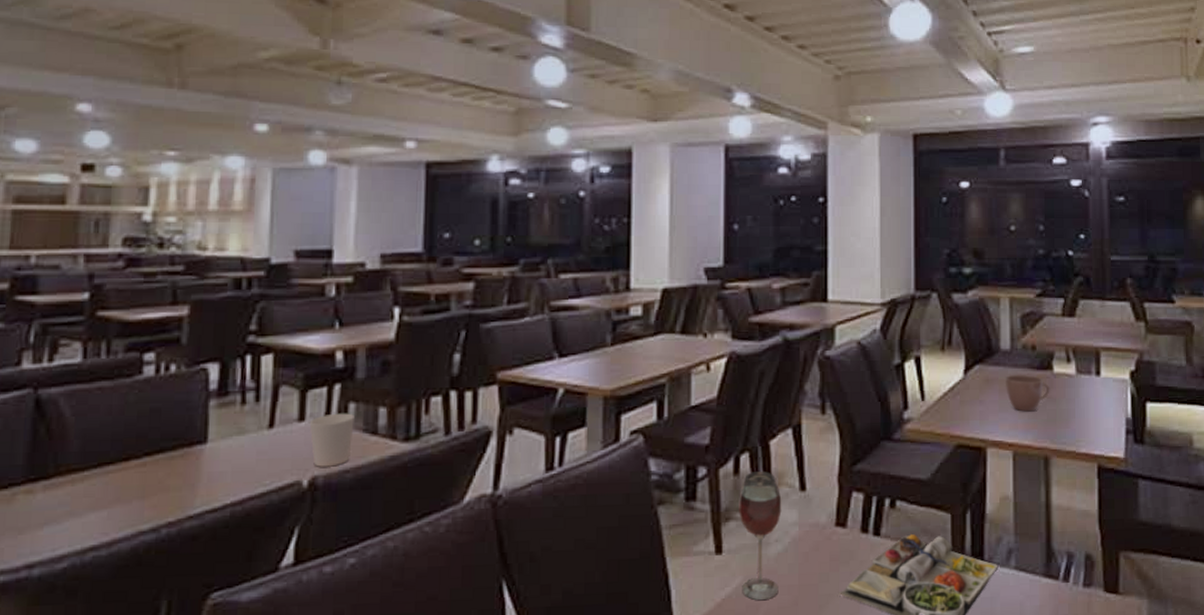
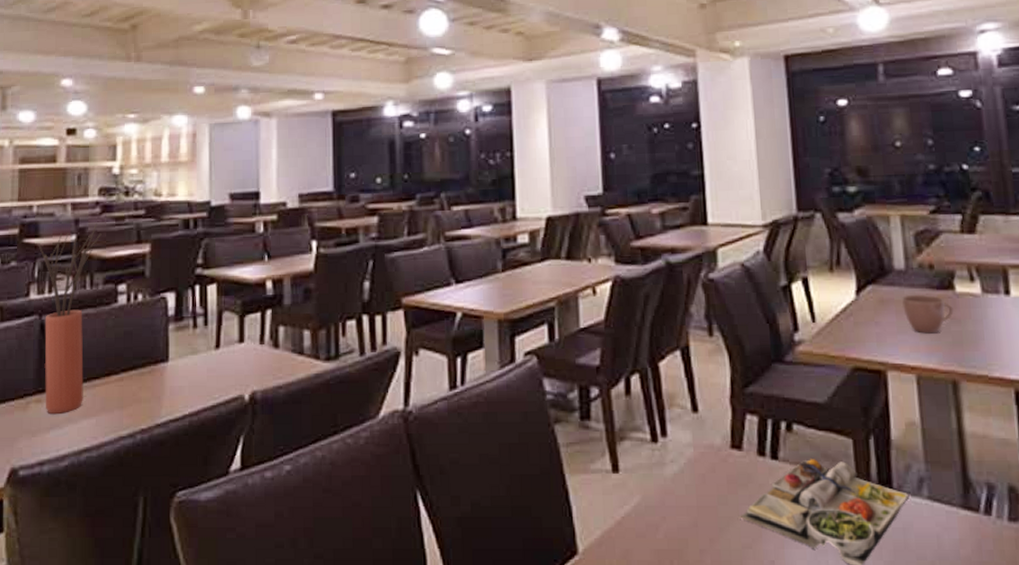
vase: none [36,280,125,508] -> present [38,224,102,415]
dixie cup: present [309,413,355,467] -> none [247,335,284,383]
wineglass: present [739,470,782,601] -> none [632,391,677,521]

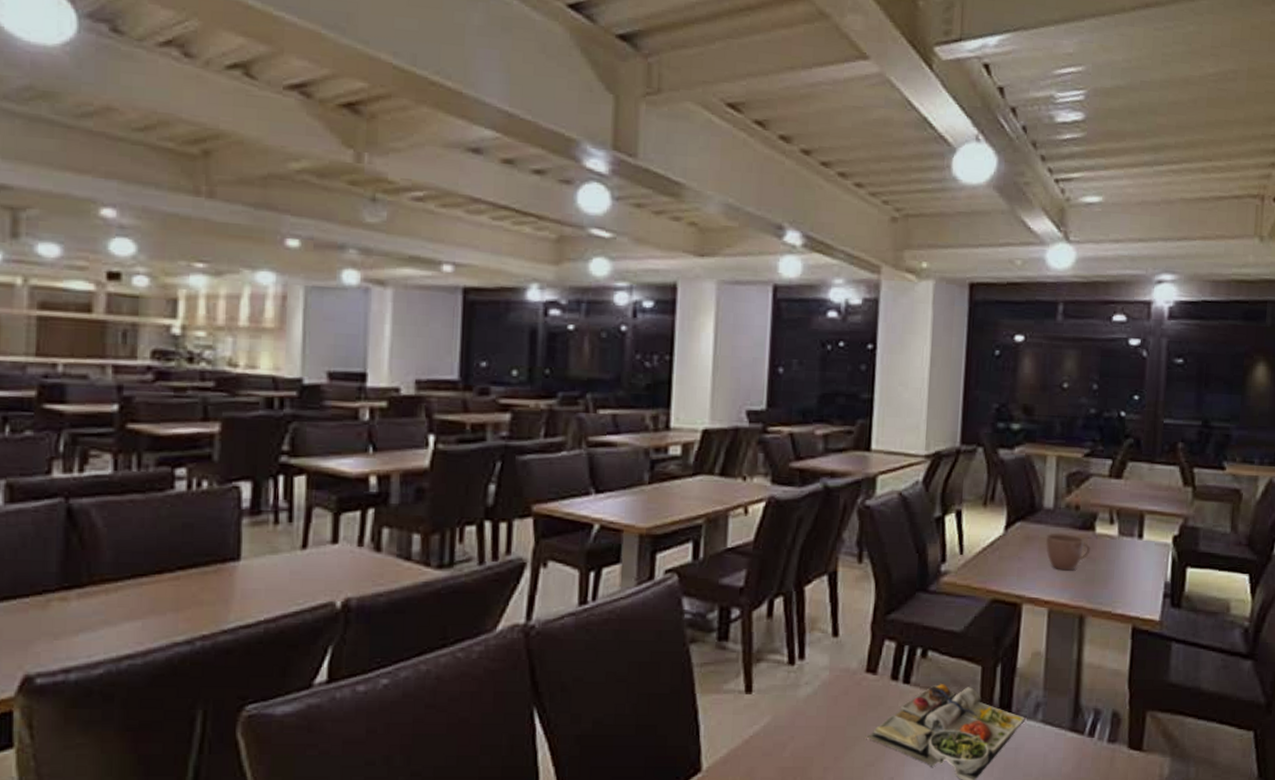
vase: present [38,224,102,415] -> none [64,393,155,615]

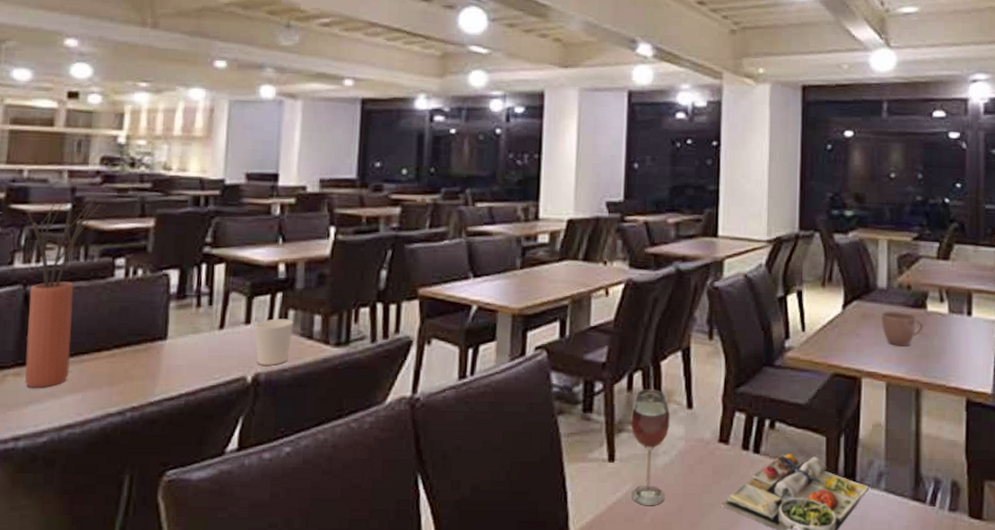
vase: none [64,393,155,615] -> present [25,194,101,389]
dixie cup: none [342,537,388,590] -> present [254,318,293,366]
wineglass: none [770,615,814,740] -> present [631,388,670,506]

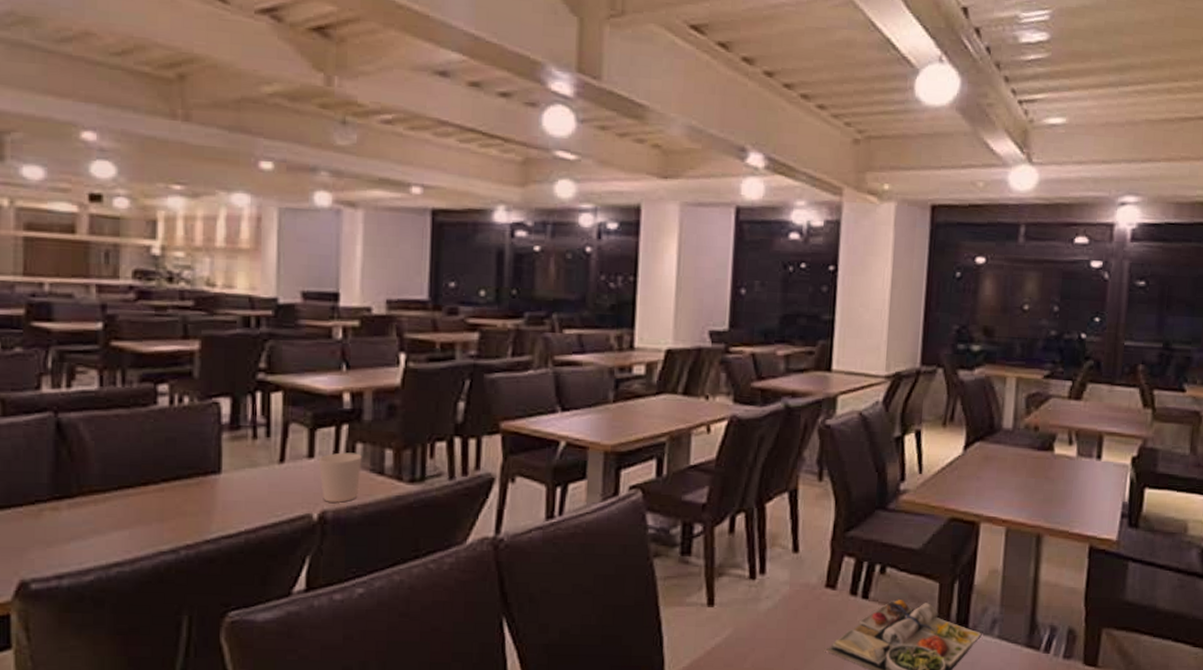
vase: present [25,194,101,389] -> none [52,311,137,525]
wineglass: present [631,388,670,506] -> none [731,531,775,652]
cup: present [880,312,923,346] -> none [1003,454,1049,491]

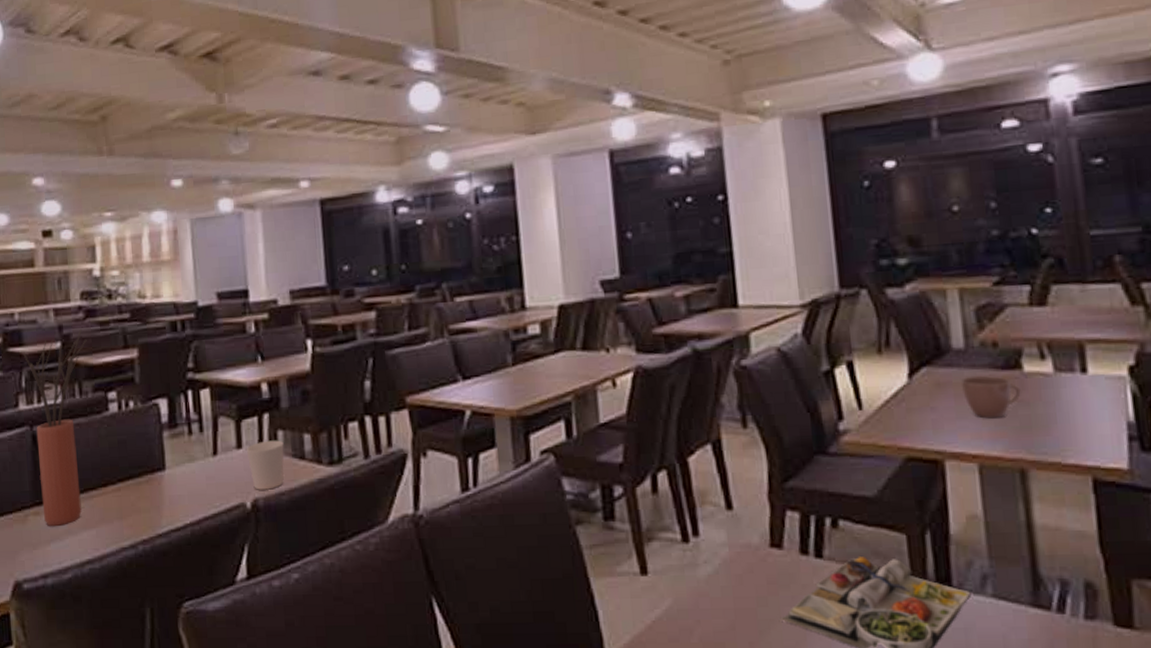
vase: none [52,311,137,525] -> present [23,329,87,527]
cup: none [1003,454,1049,491] -> present [960,376,1021,419]

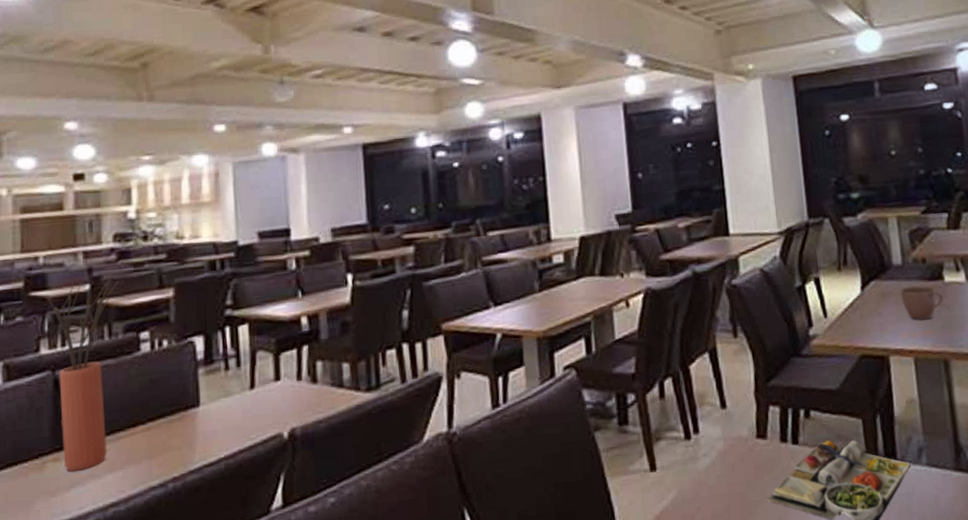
dixie cup: present [246,440,284,490] -> none [284,370,323,420]

